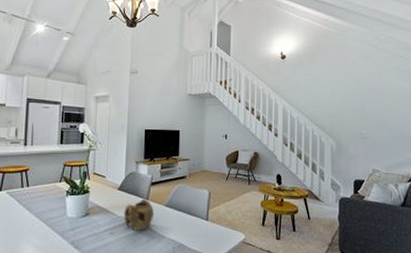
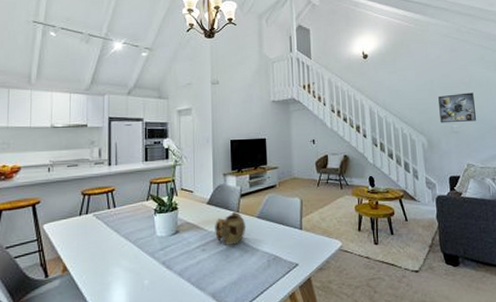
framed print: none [351,100,385,129] -> present [438,92,476,123]

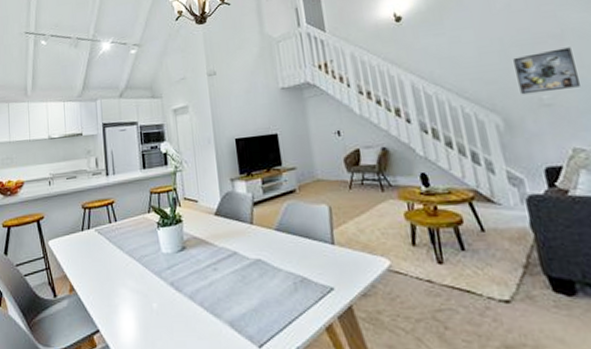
teapot: present [215,211,246,245] -> none [225,223,264,264]

